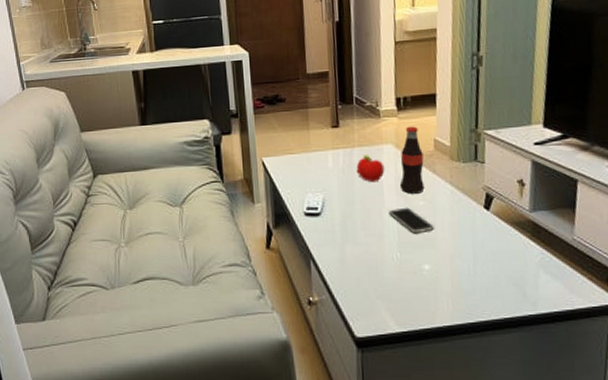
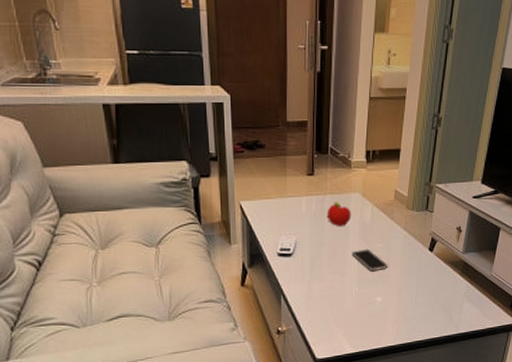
bottle: present [399,126,425,194] -> none [363,177,385,237]

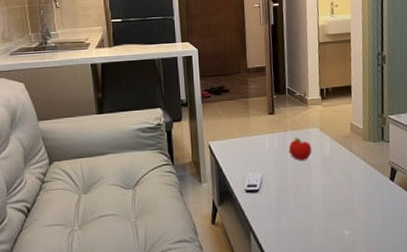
smartphone: present [352,249,388,271] -> none [315,181,352,203]

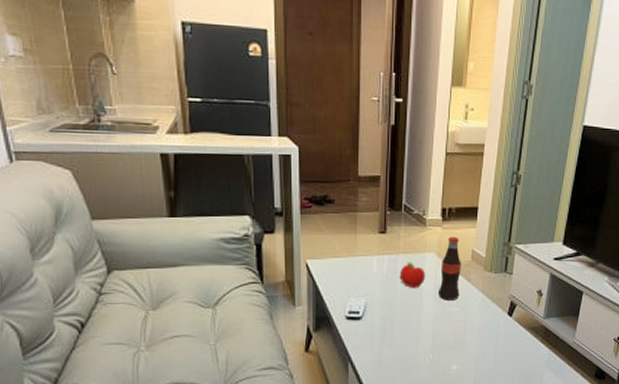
bottle: none [324,112,344,170] -> present [437,236,461,300]

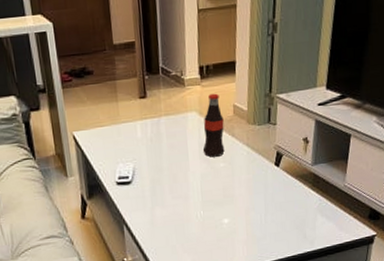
fruit: present [399,262,426,289] -> none [163,123,190,149]

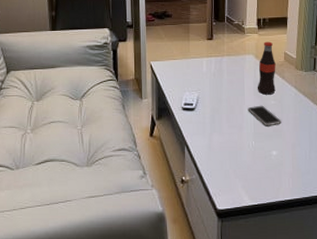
smartphone: none [193,169,233,192] -> present [247,105,281,125]

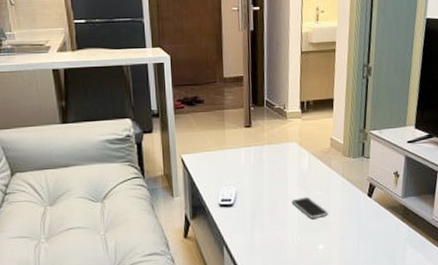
bottle: present [257,41,276,95] -> none [301,126,322,185]

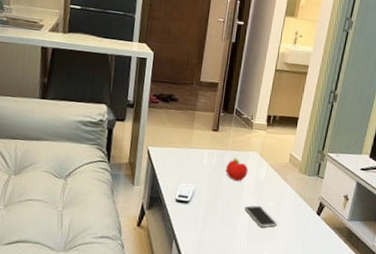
fruit: none [265,152,290,176] -> present [225,158,249,182]

